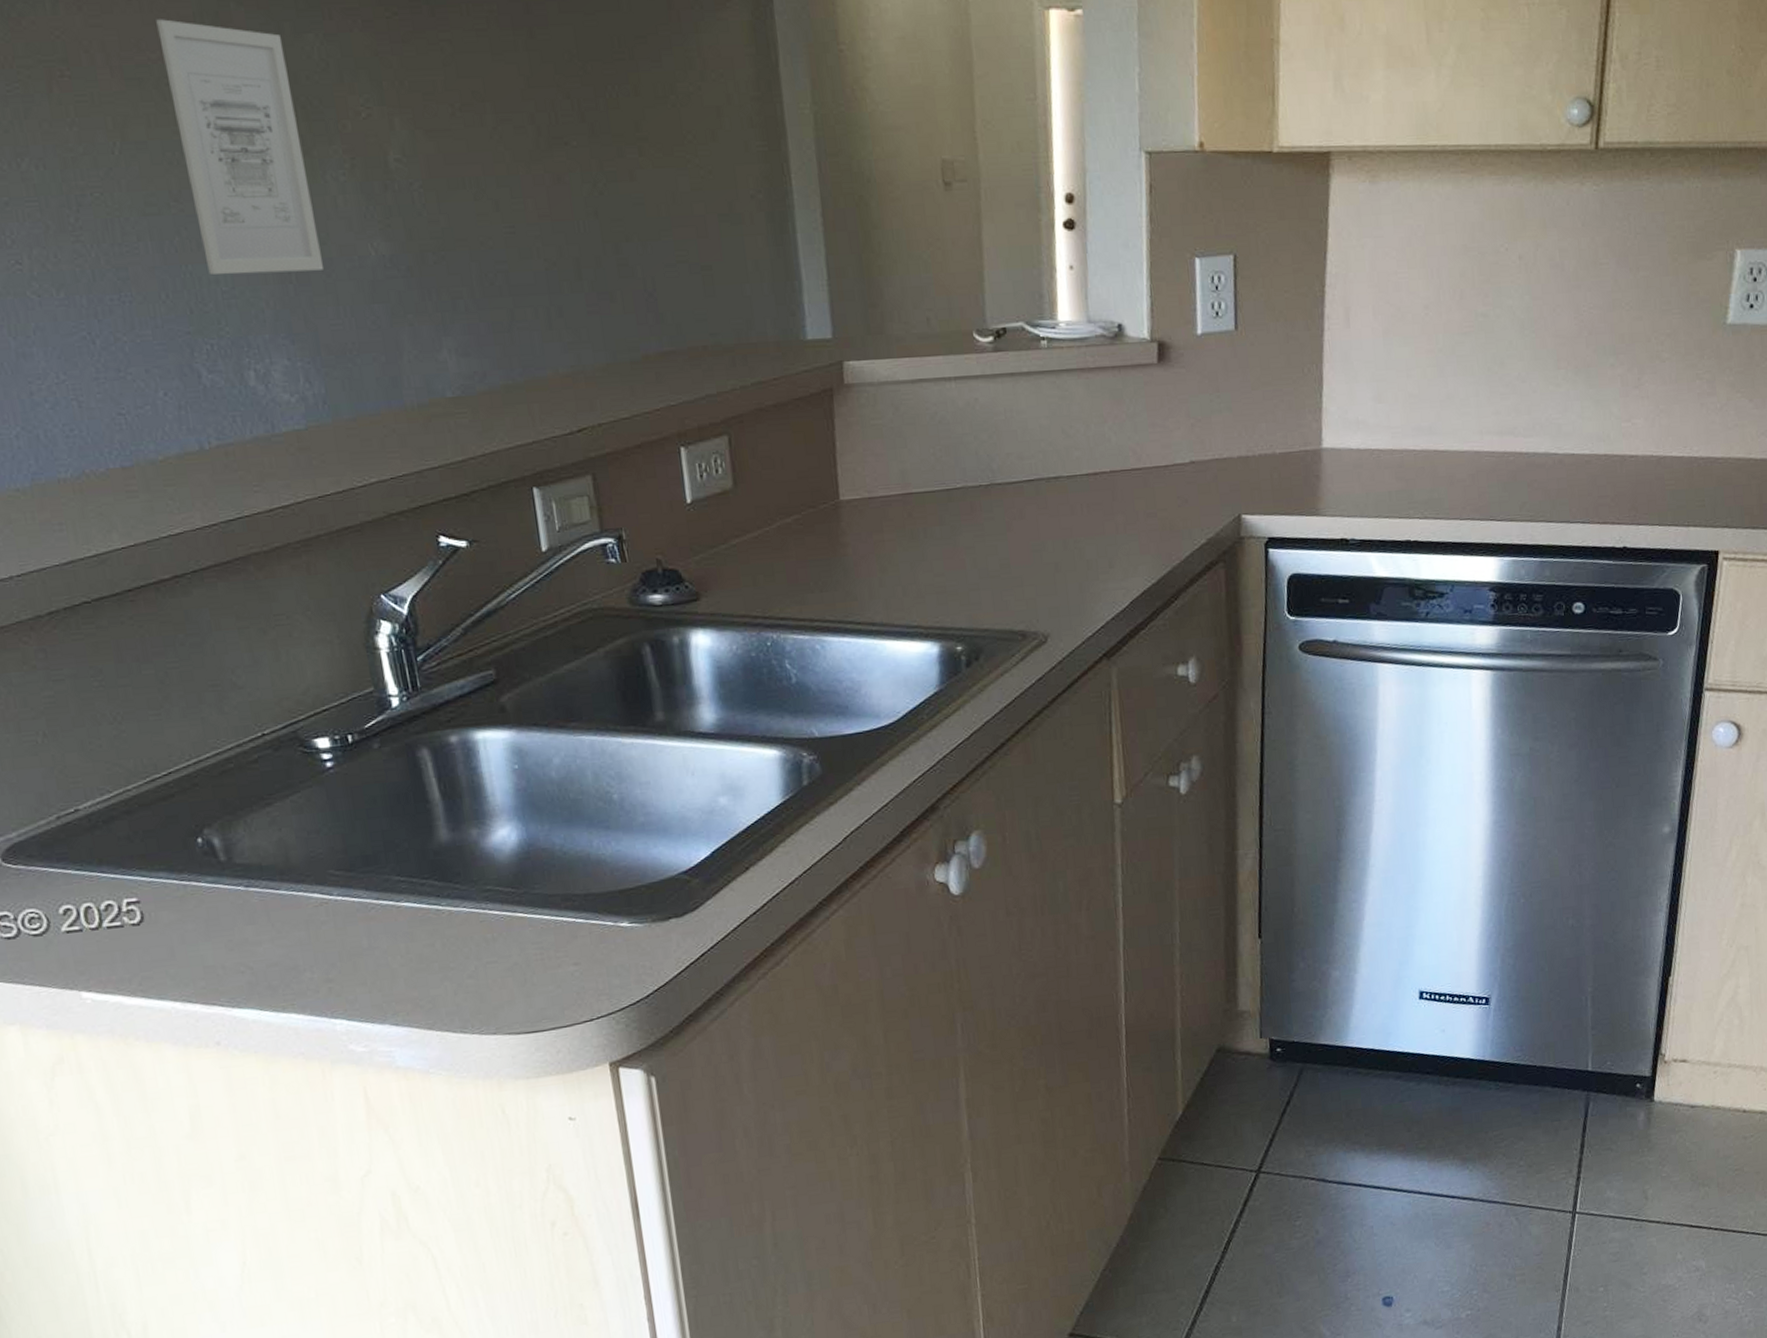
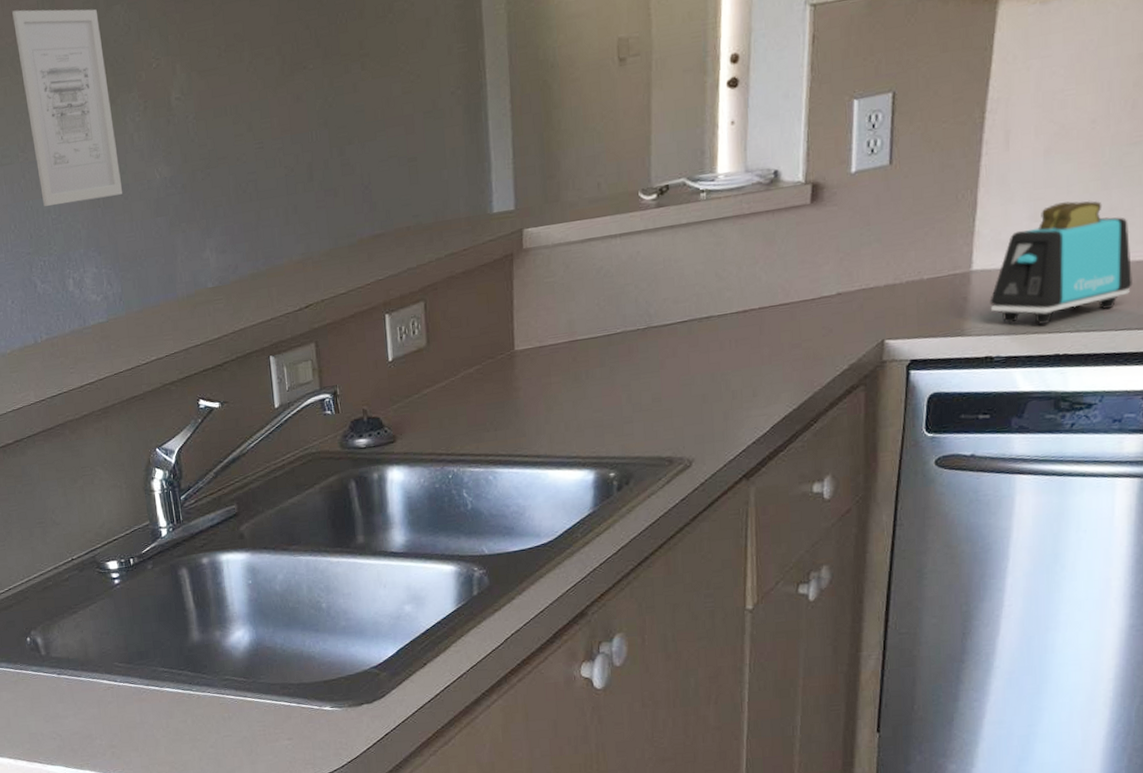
toaster: none [1341,385,1472,509] -> present [990,200,1132,325]

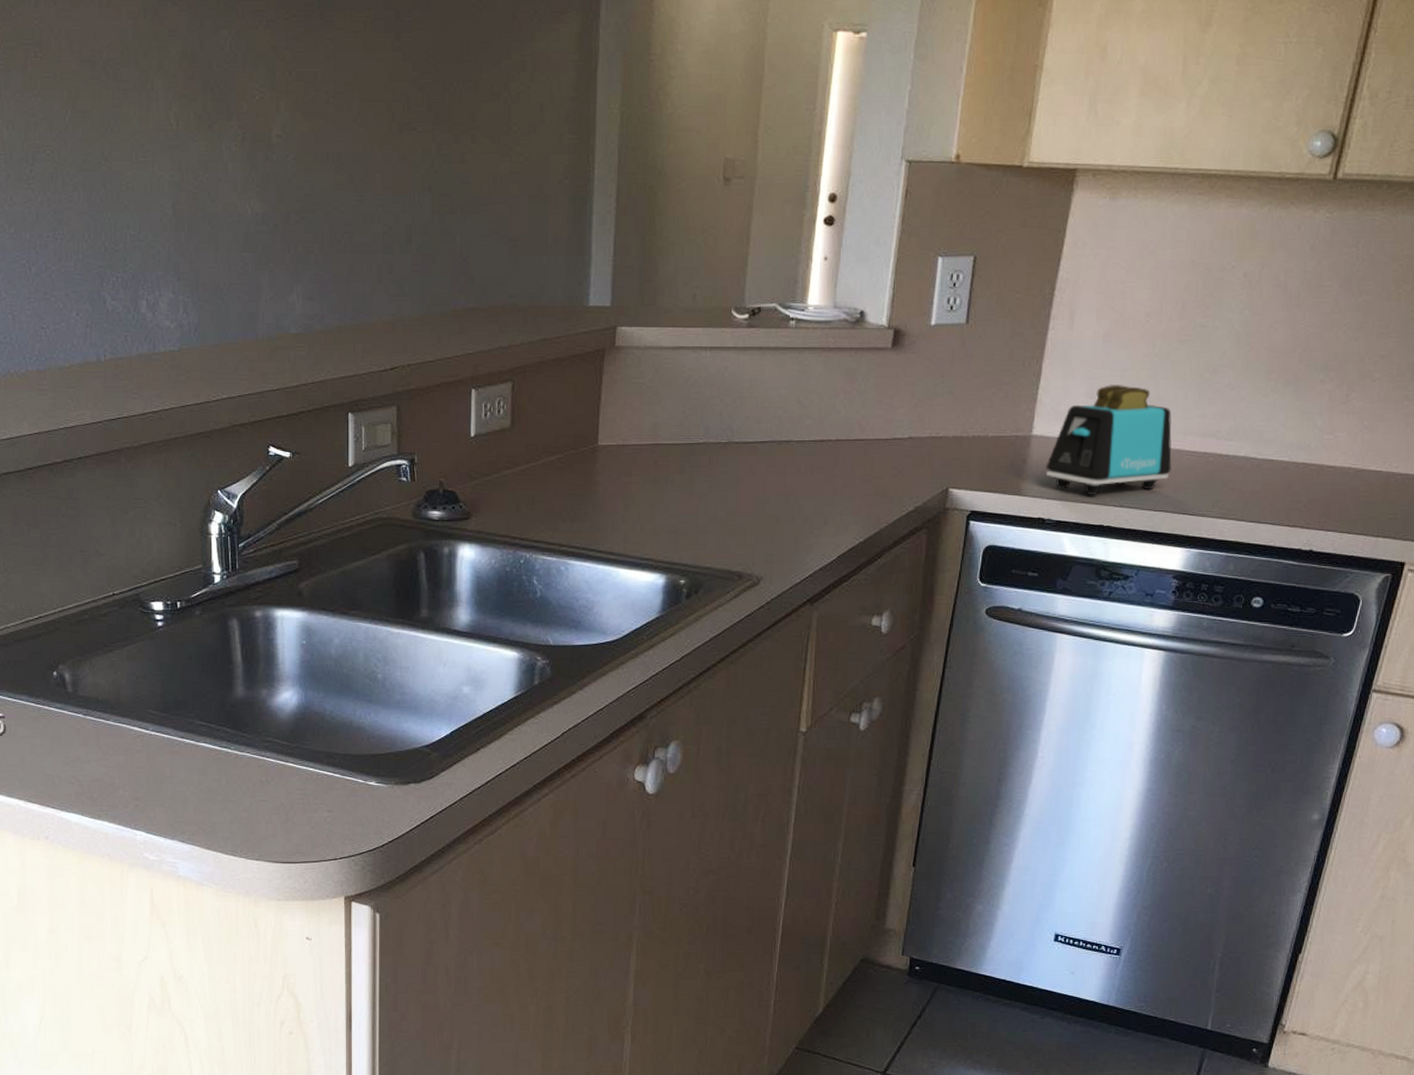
wall art: present [12,9,122,207] -> none [111,14,209,223]

